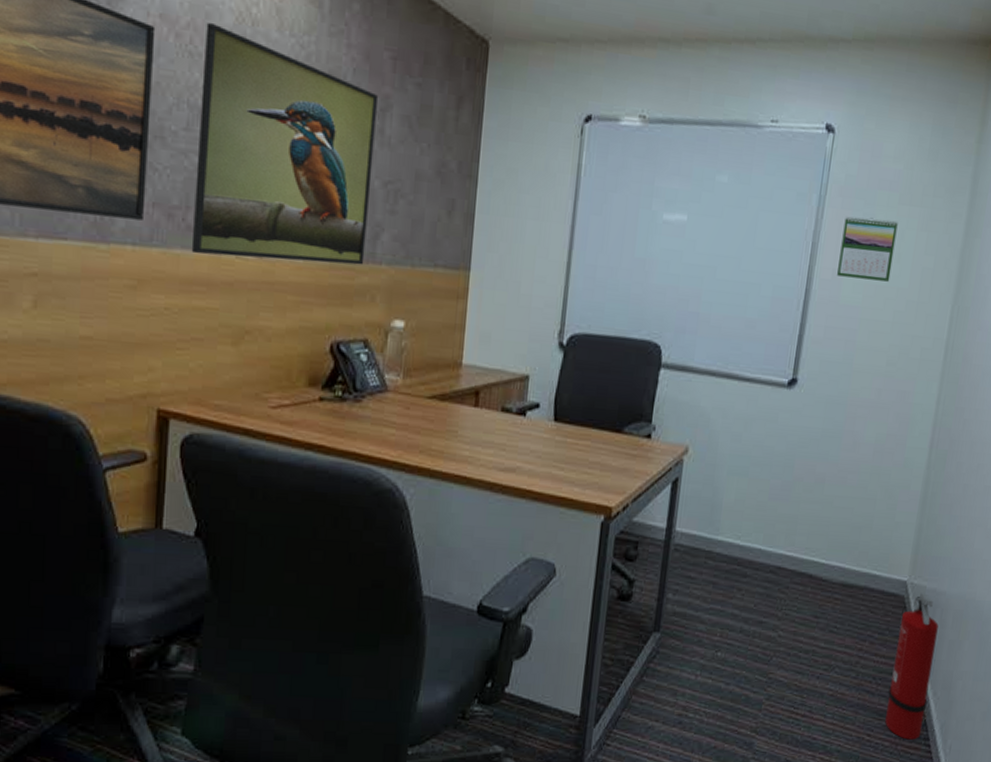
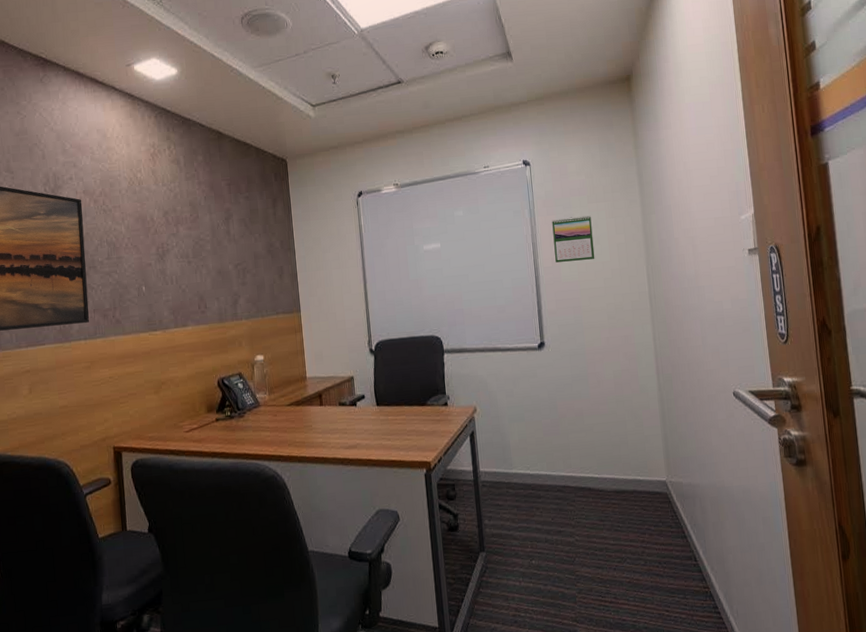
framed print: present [191,22,379,265] -> none [111,188,231,337]
fire extinguisher: present [885,593,939,740] -> none [668,488,710,610]

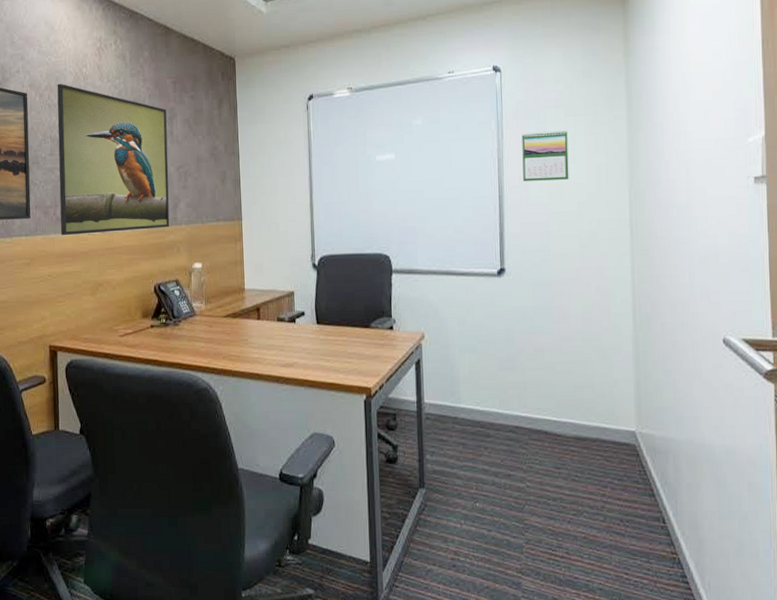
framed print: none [111,188,231,337] -> present [57,83,170,236]

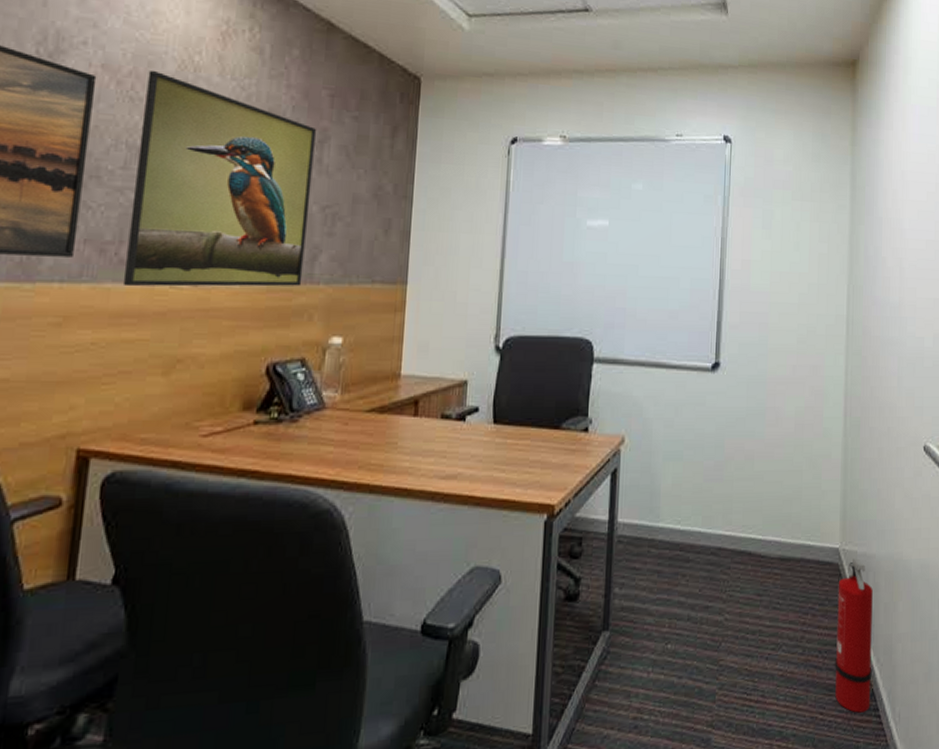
calendar: present [522,130,569,181] -> none [746,213,793,268]
fire extinguisher: none [636,441,678,577] -> present [835,558,873,713]

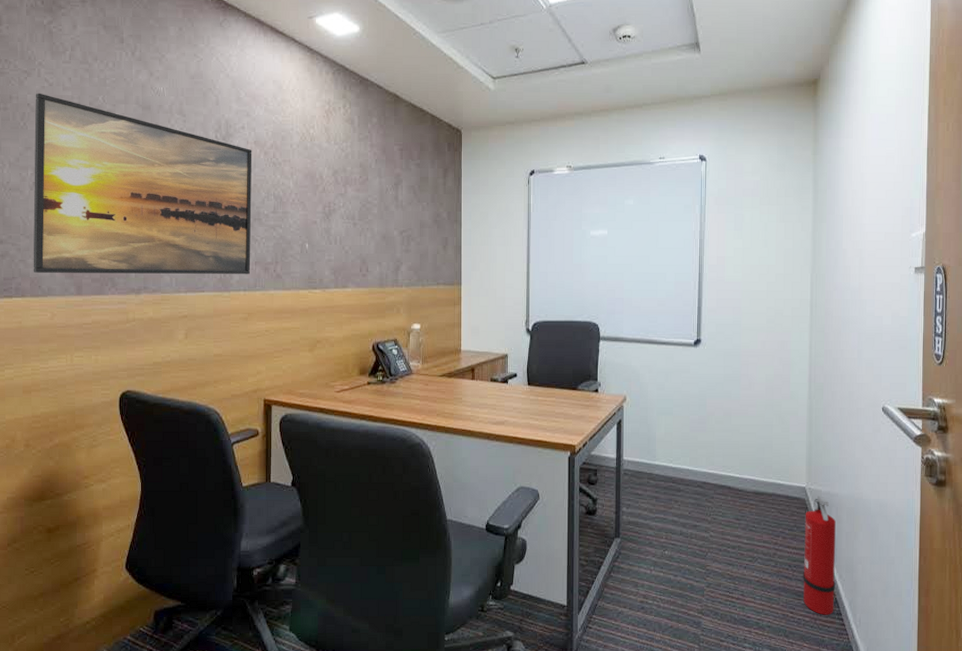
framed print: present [122,70,317,287] -> none [280,142,393,293]

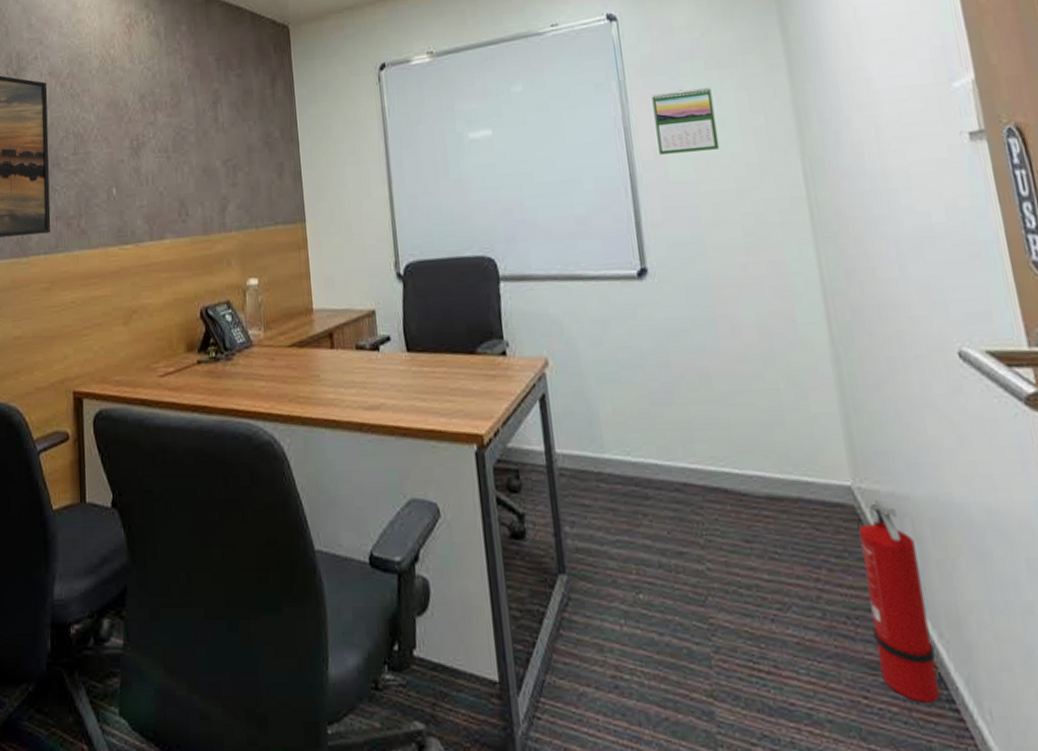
calendar: none [721,217,761,262] -> present [651,87,720,155]

